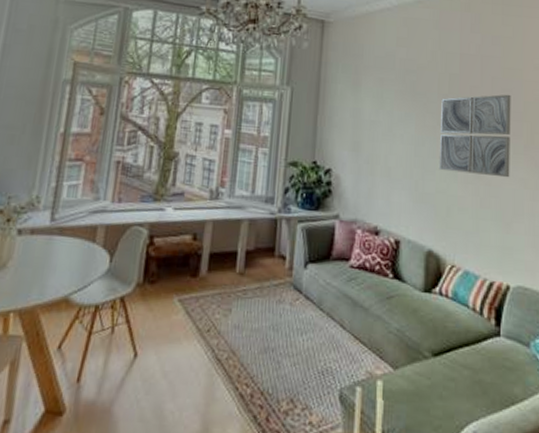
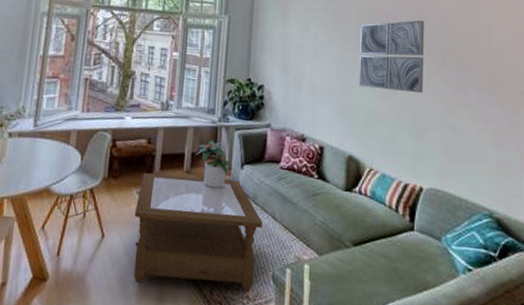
coffee table: none [172,275,329,417] -> present [133,172,262,292]
potted plant: none [250,234,293,293] -> present [195,139,232,189]

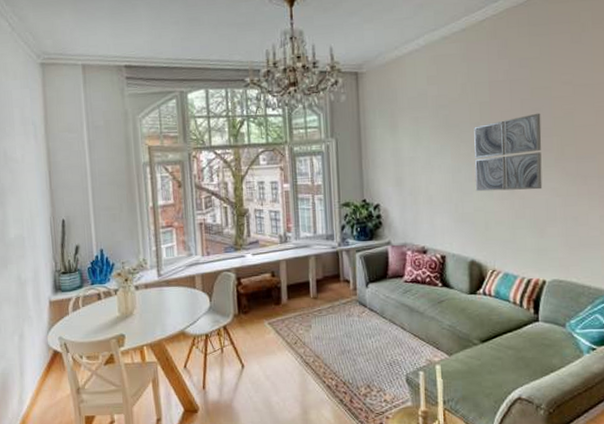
coffee table: present [133,172,262,292] -> none [269,299,392,402]
potted plant: present [195,139,232,189] -> none [320,264,357,310]

